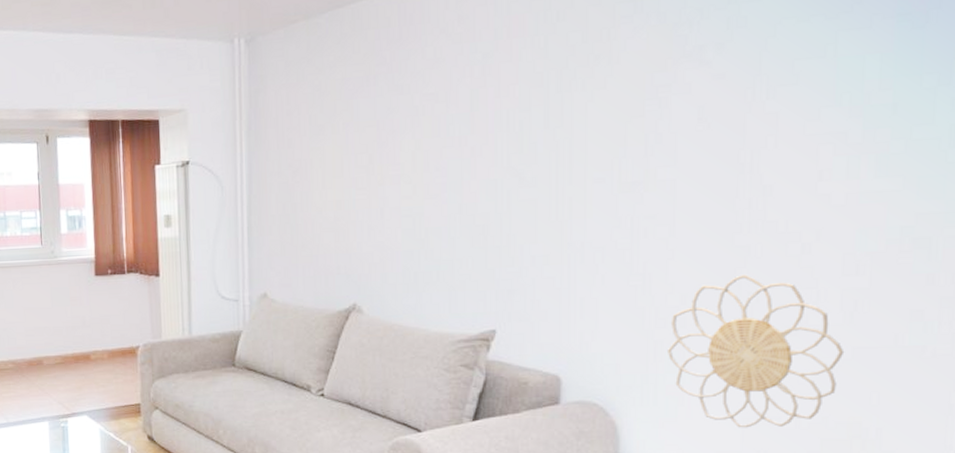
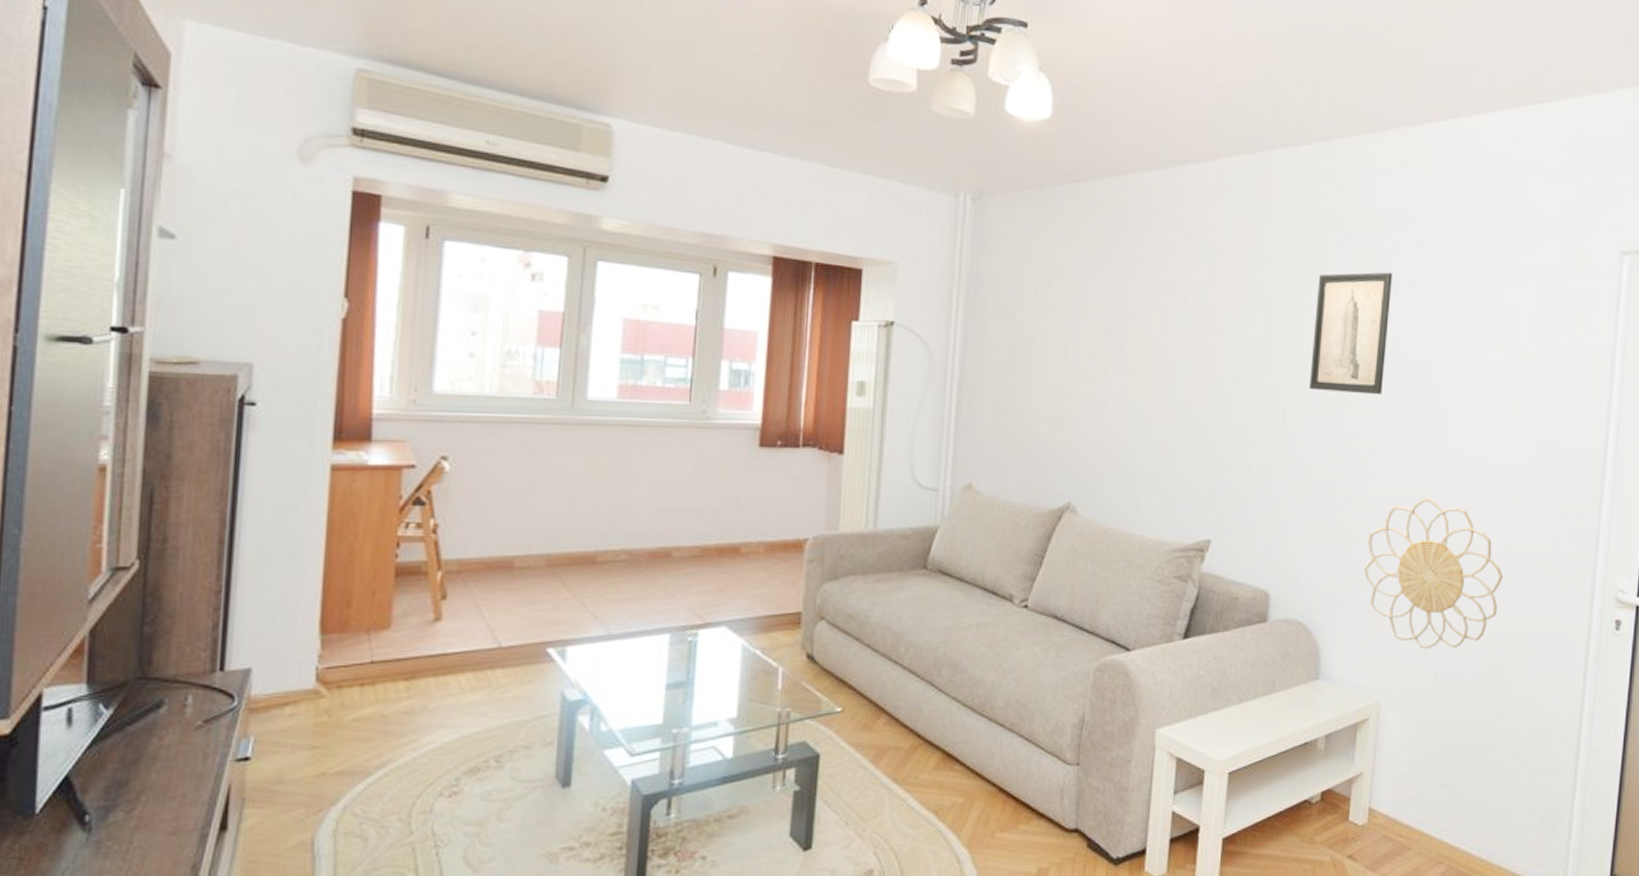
wall art: none [598,39,694,176] -> present [1310,272,1392,395]

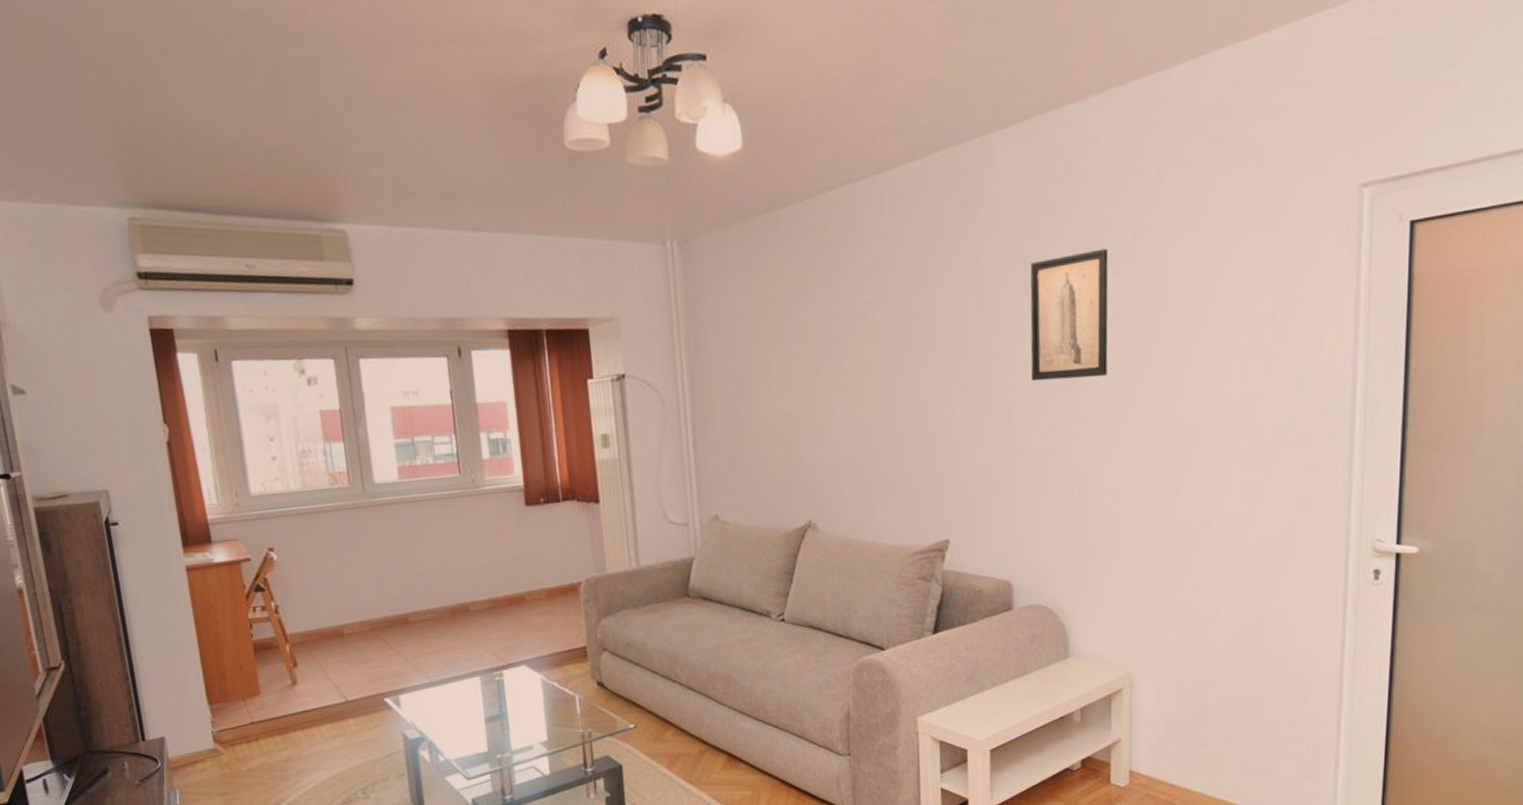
decorative wall piece: present [1364,498,1504,649] -> none [1105,472,1250,619]

